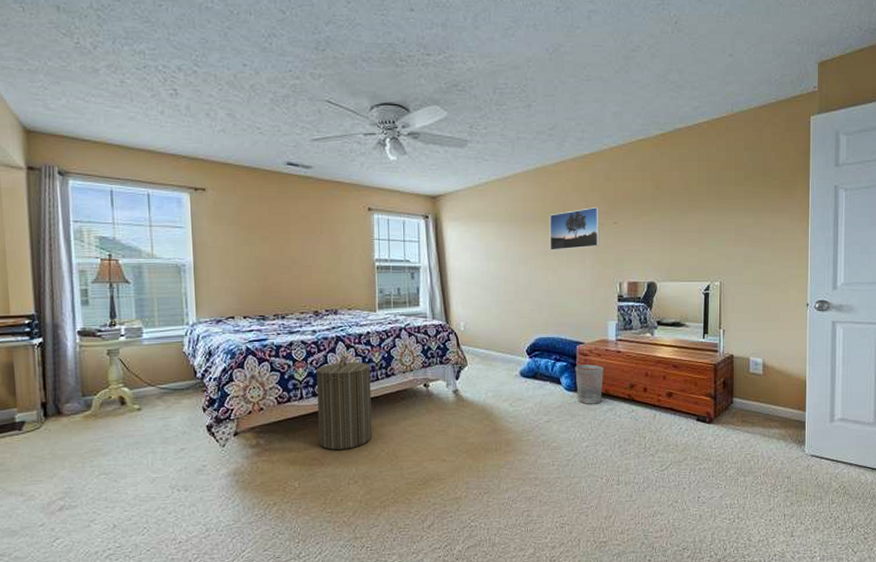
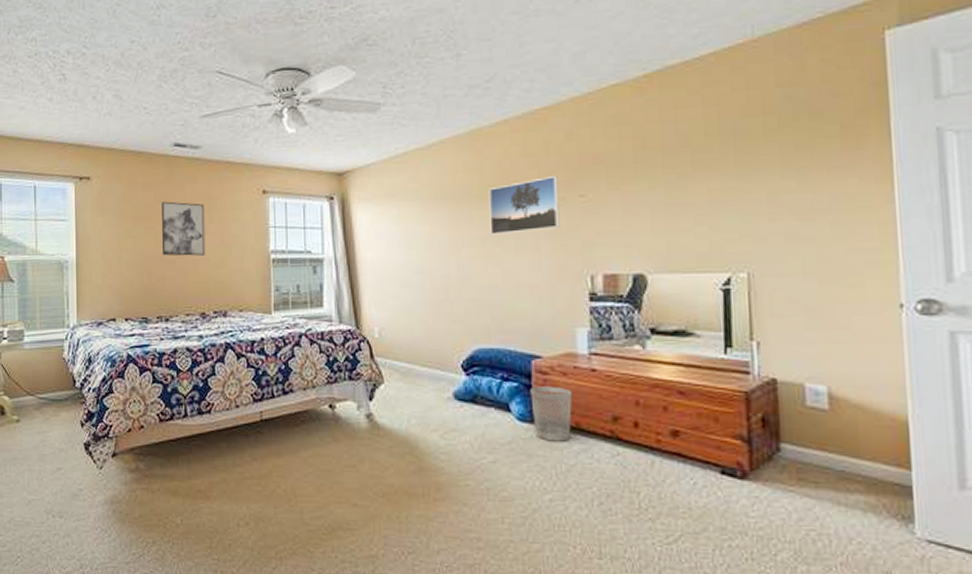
wall art: none [276,214,318,263] -> present [162,201,206,256]
laundry hamper: present [315,355,372,450] -> none [202,366,267,482]

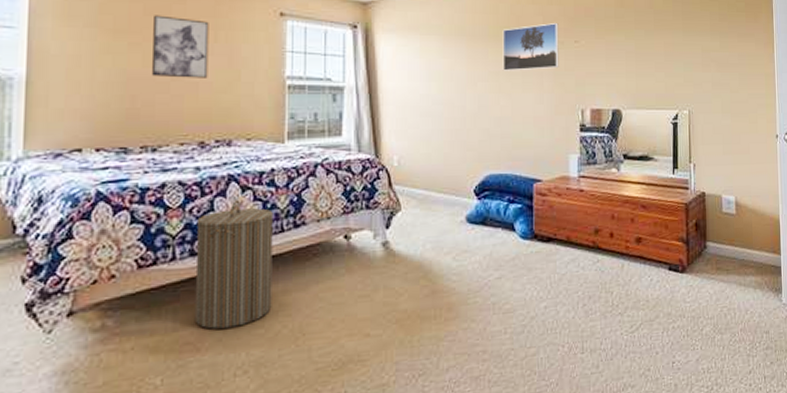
laundry hamper: none [202,366,267,482] -> present [194,199,273,329]
wastebasket: present [530,386,573,442] -> none [532,206,565,255]

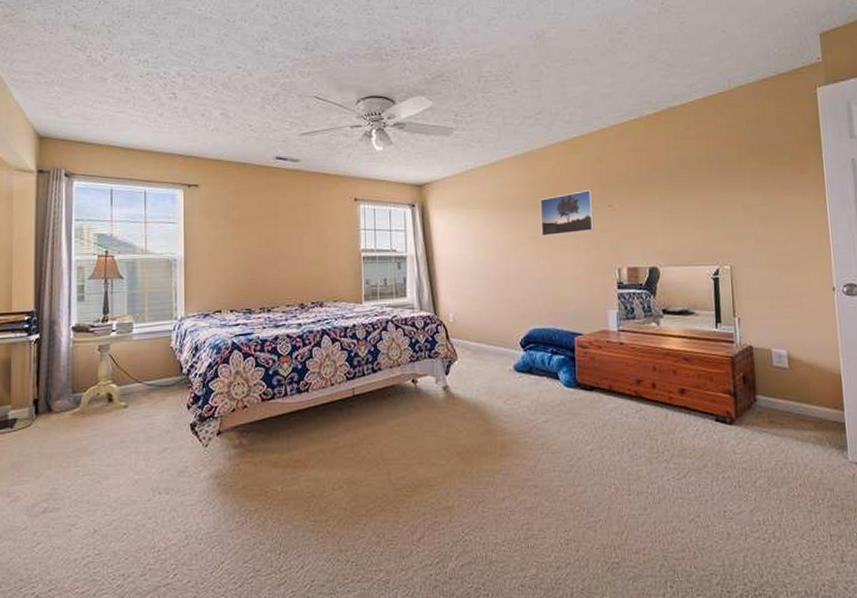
wall art: present [152,15,209,78] -> none [265,207,304,255]
laundry hamper: present [194,199,273,329] -> none [300,349,358,451]

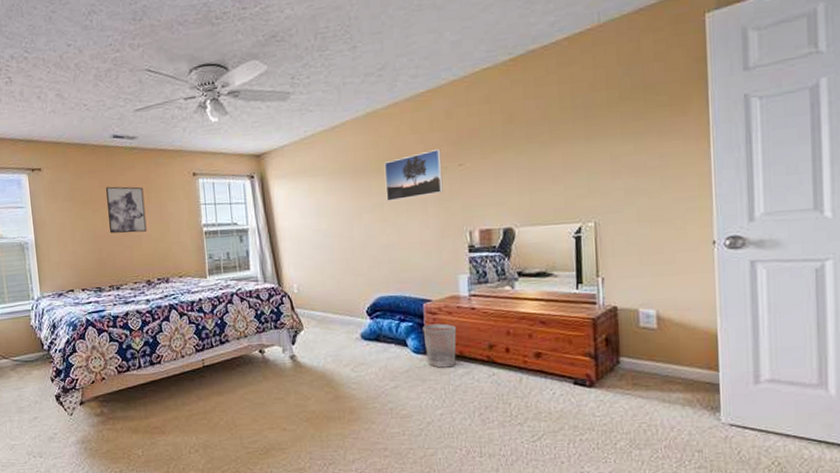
wall art: none [265,207,304,255] -> present [106,186,147,234]
wastebasket: none [574,357,607,402] -> present [423,323,457,368]

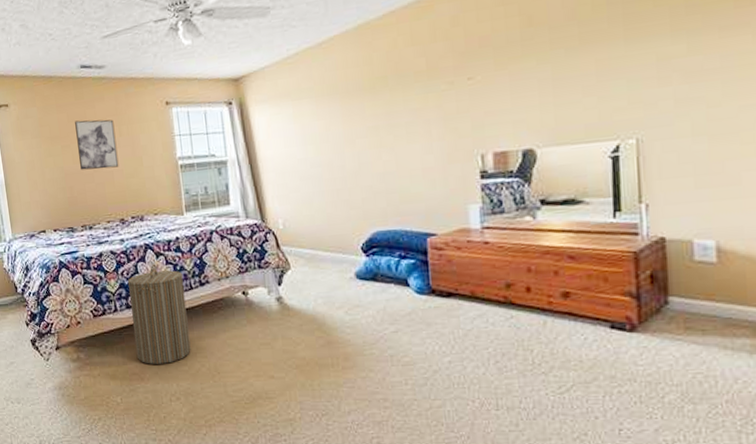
laundry hamper: none [151,323,210,418] -> present [127,264,191,364]
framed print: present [384,149,444,202] -> none [379,62,450,124]
wastebasket: present [423,323,457,368] -> none [427,260,467,310]

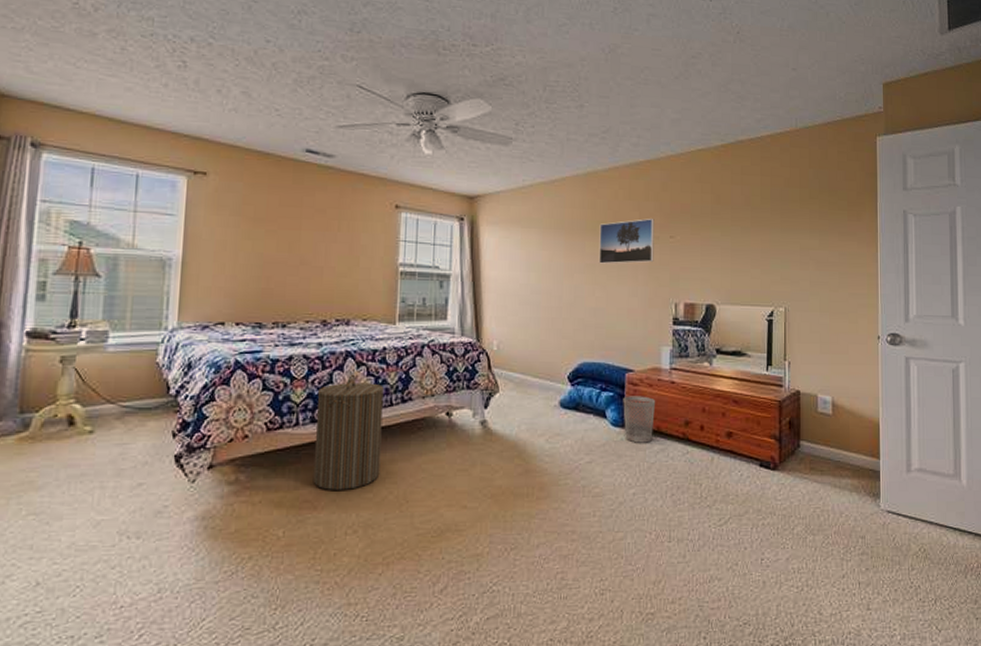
wall art: present [75,119,119,170] -> none [285,206,334,263]
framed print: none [379,62,450,124] -> present [599,219,654,264]
wastebasket: none [427,260,467,310] -> present [623,396,656,443]

